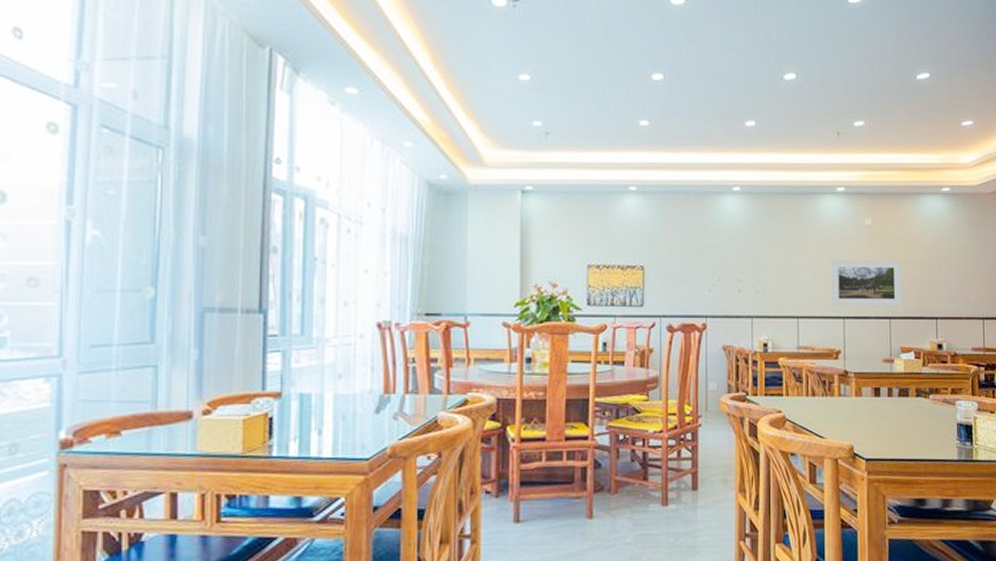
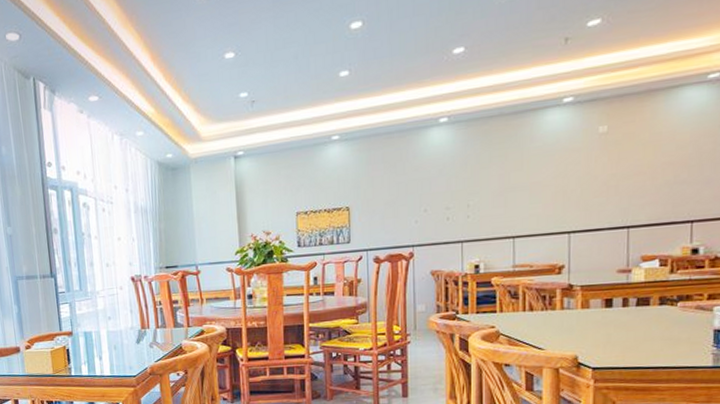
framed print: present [830,259,902,307] -> none [553,165,647,223]

